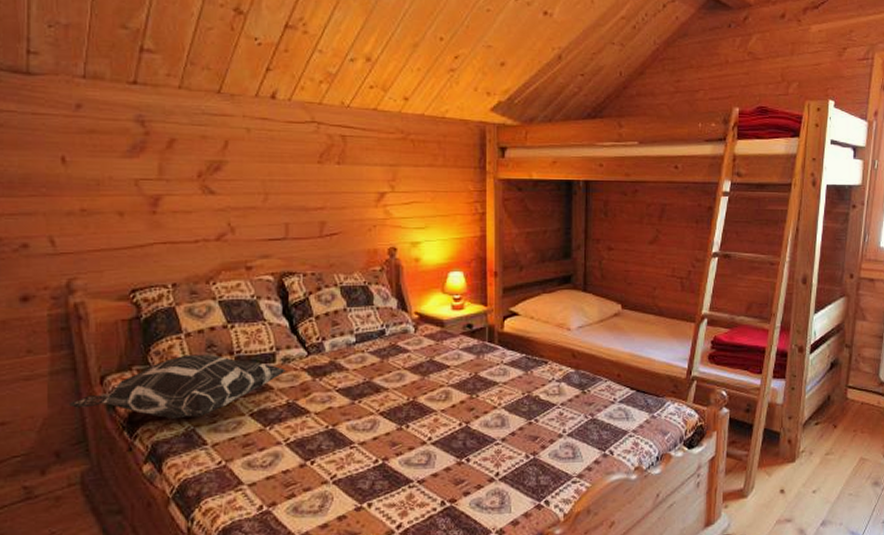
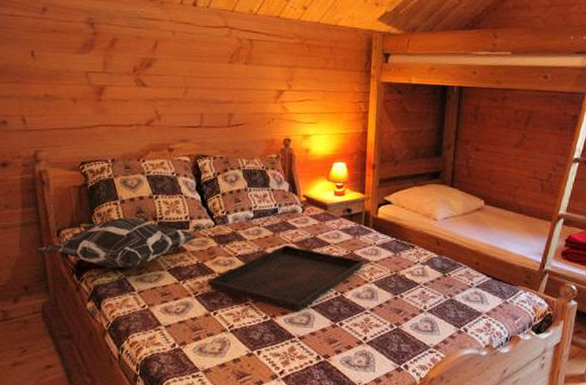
serving tray: none [301,372,490,451] -> present [207,245,364,312]

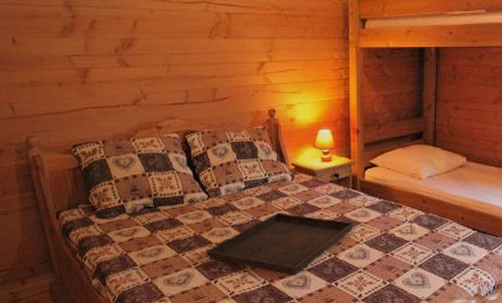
decorative pillow: present [34,217,197,269] -> none [35,196,192,246]

